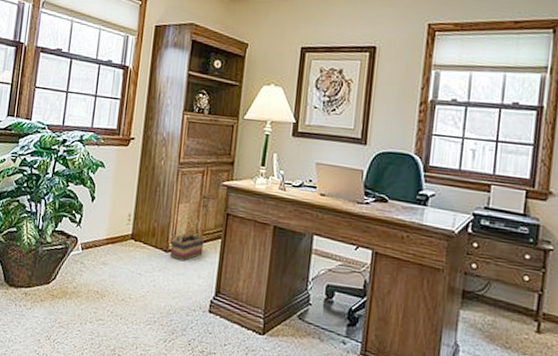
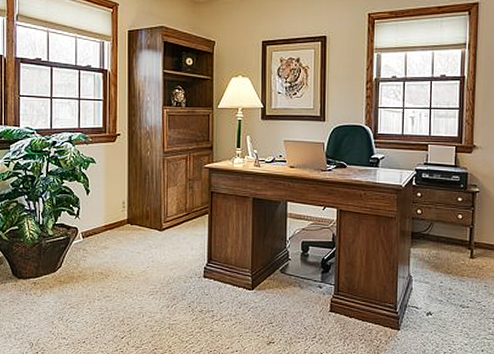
basket: present [169,214,205,261] -> none [164,196,193,237]

